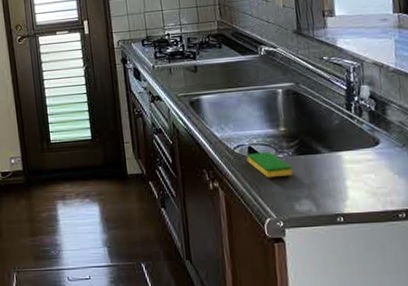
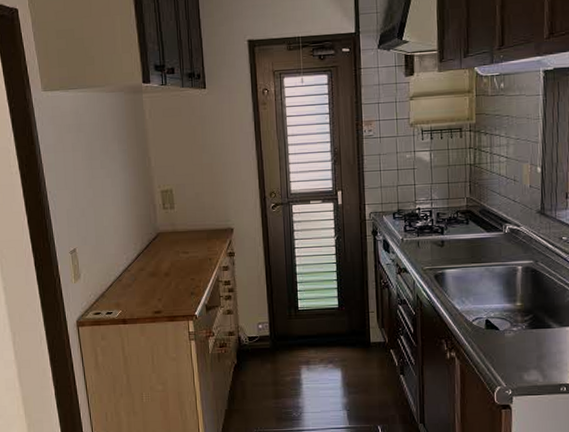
dish sponge: present [246,152,293,178] -> none [483,325,524,350]

